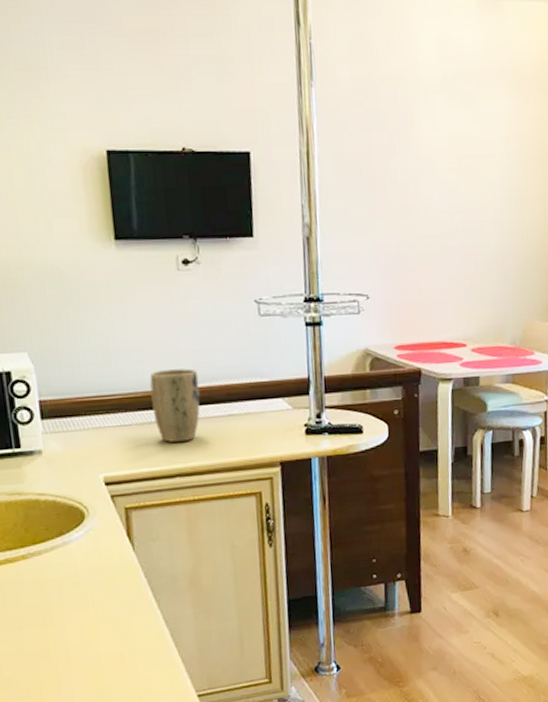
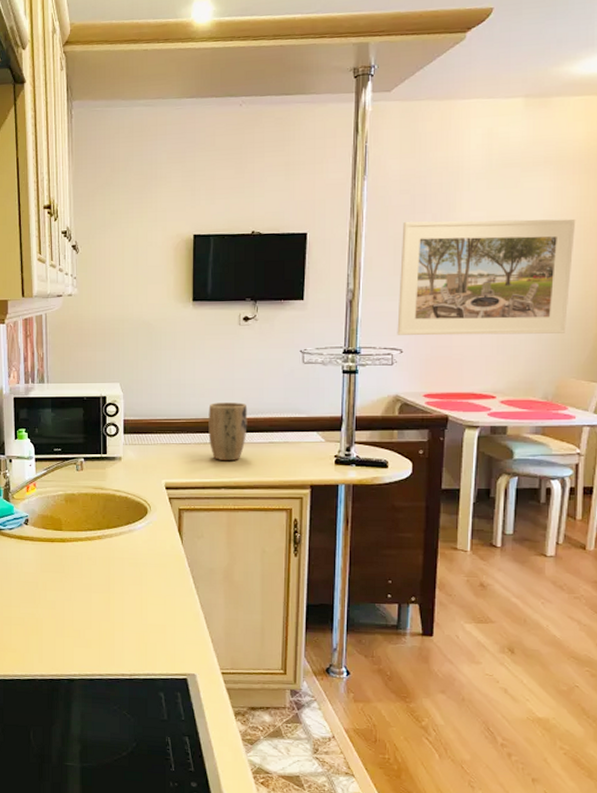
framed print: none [359,140,533,278] -> present [397,218,576,336]

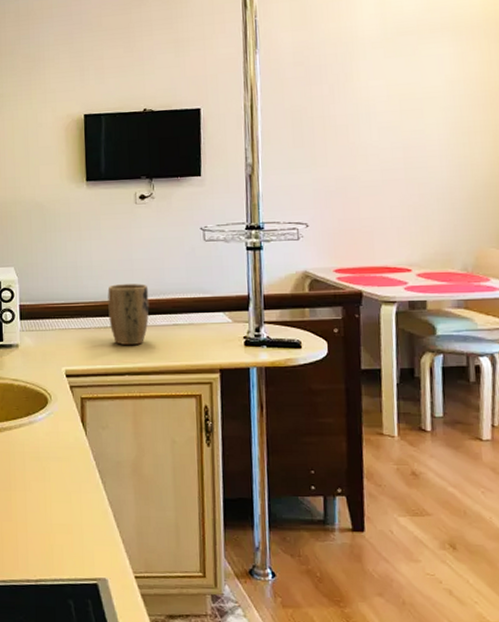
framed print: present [397,218,576,336] -> none [299,84,481,209]

